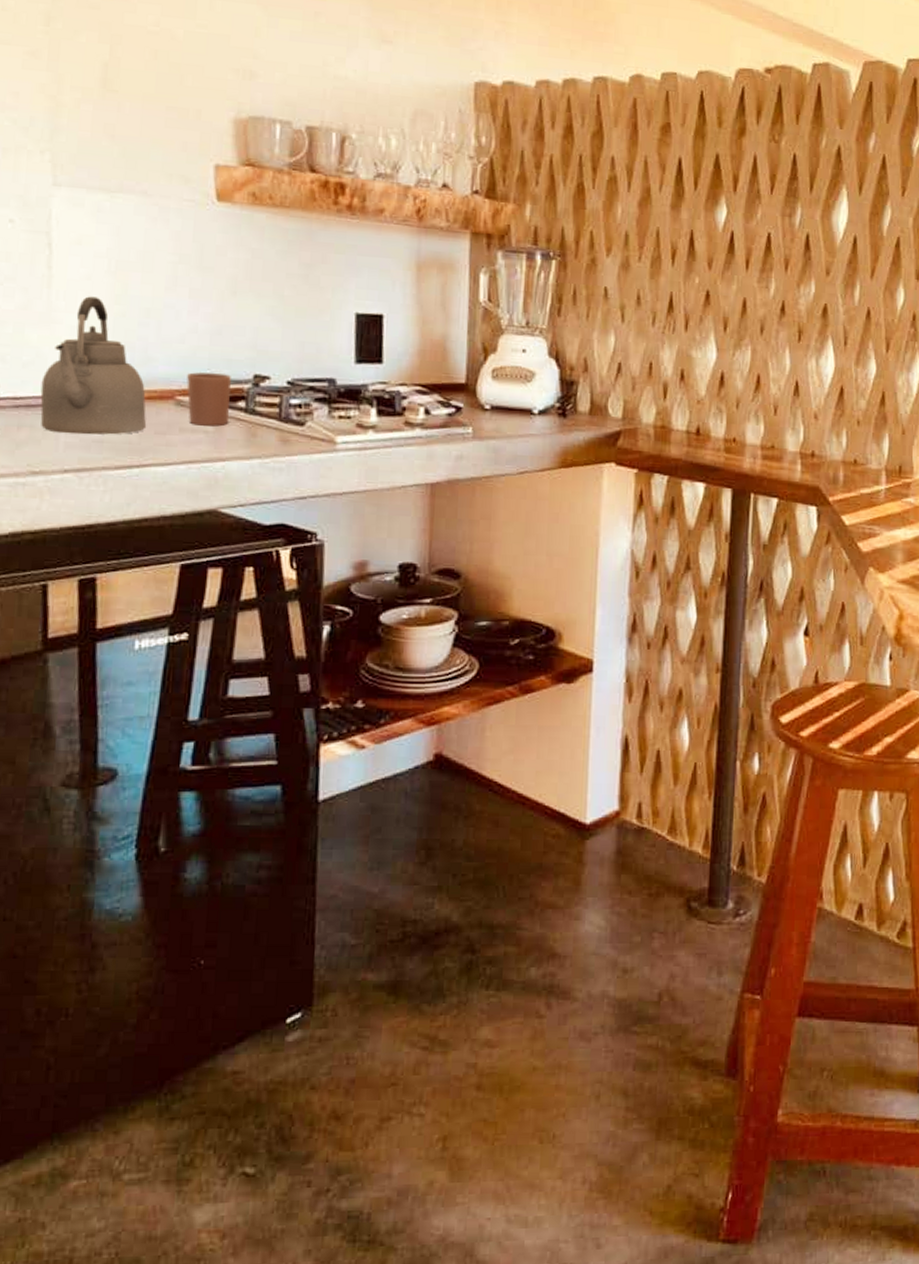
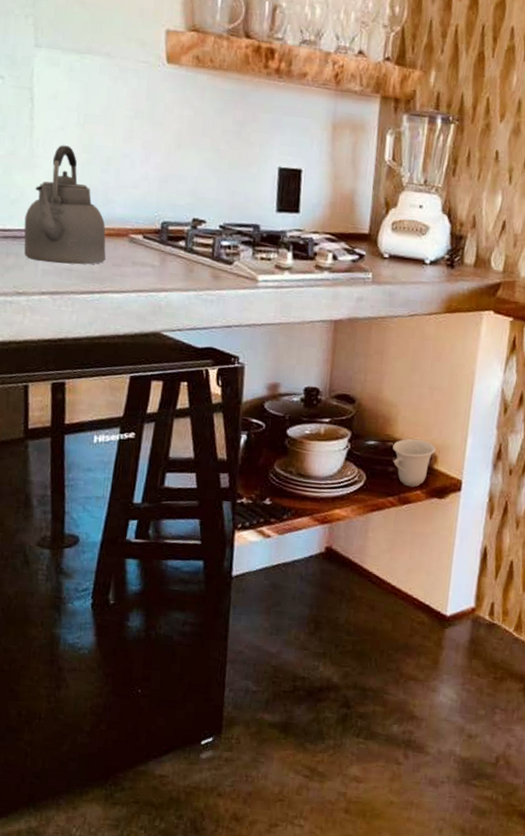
mug: present [186,372,231,427] -> none [138,214,174,262]
cup: none [508,615,560,673] -> present [392,438,436,488]

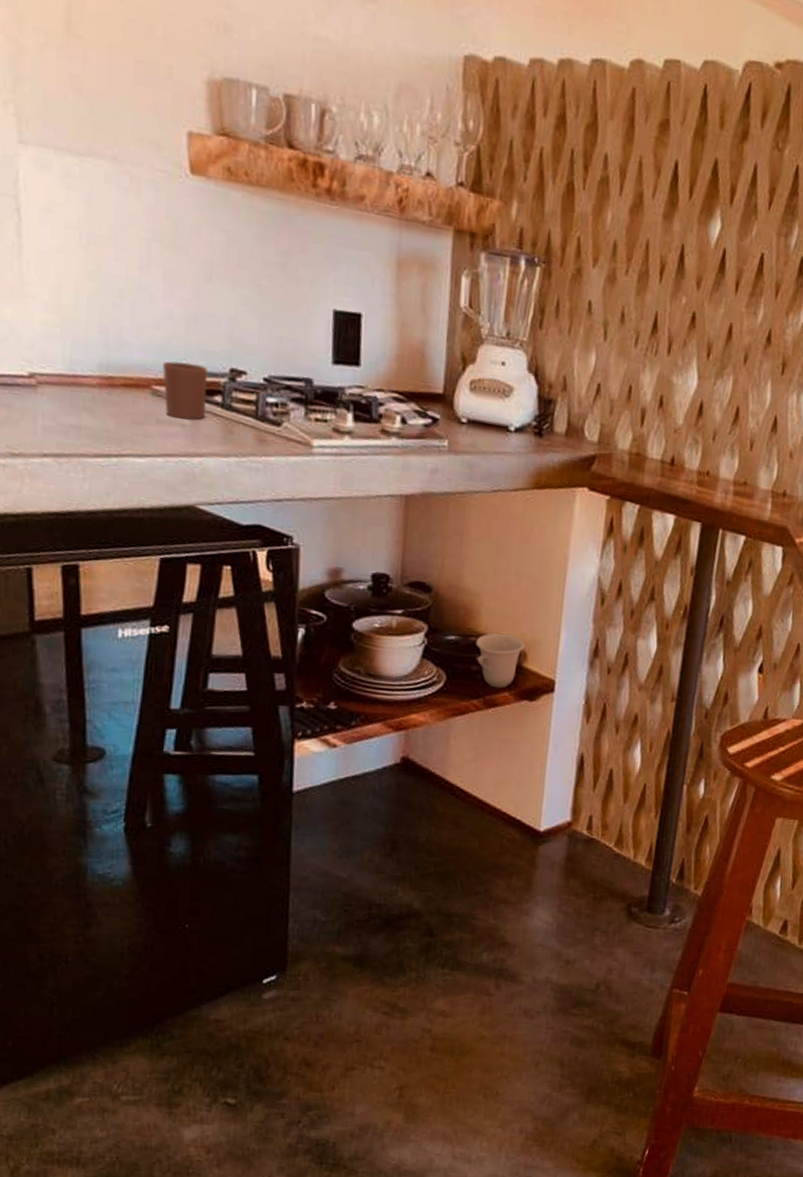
kettle: present [24,145,106,265] -> none [16,270,124,422]
mug: none [138,214,174,262] -> present [163,361,207,421]

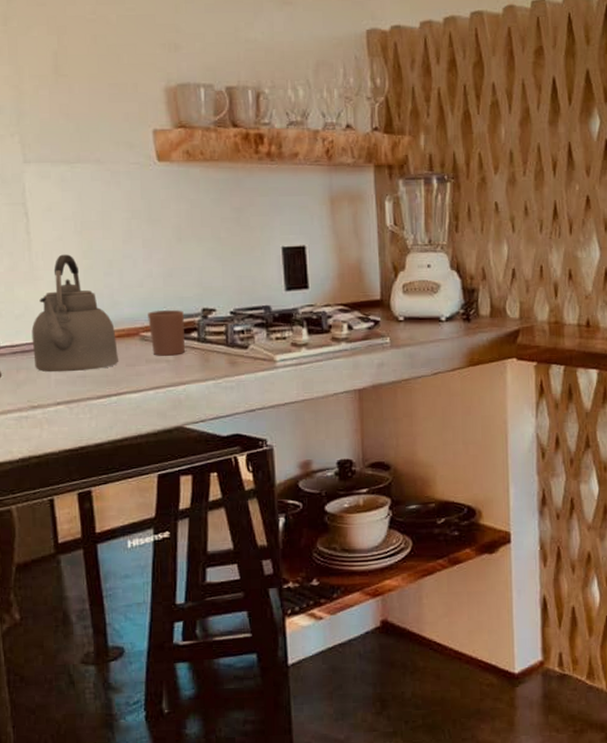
kettle: none [16,270,124,422] -> present [31,254,119,372]
cup: present [476,633,525,689] -> none [435,496,479,546]

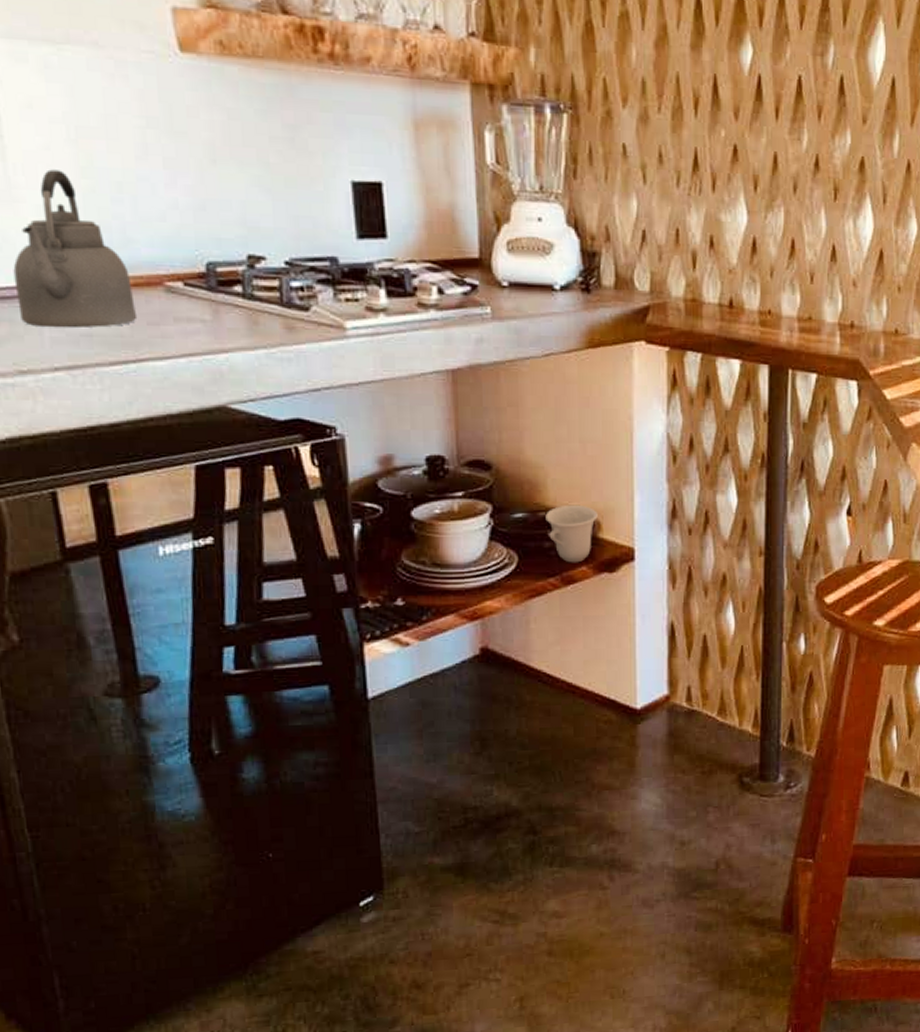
mug: present [148,310,185,356] -> none [174,254,226,315]
cup: none [435,496,479,546] -> present [545,504,598,563]

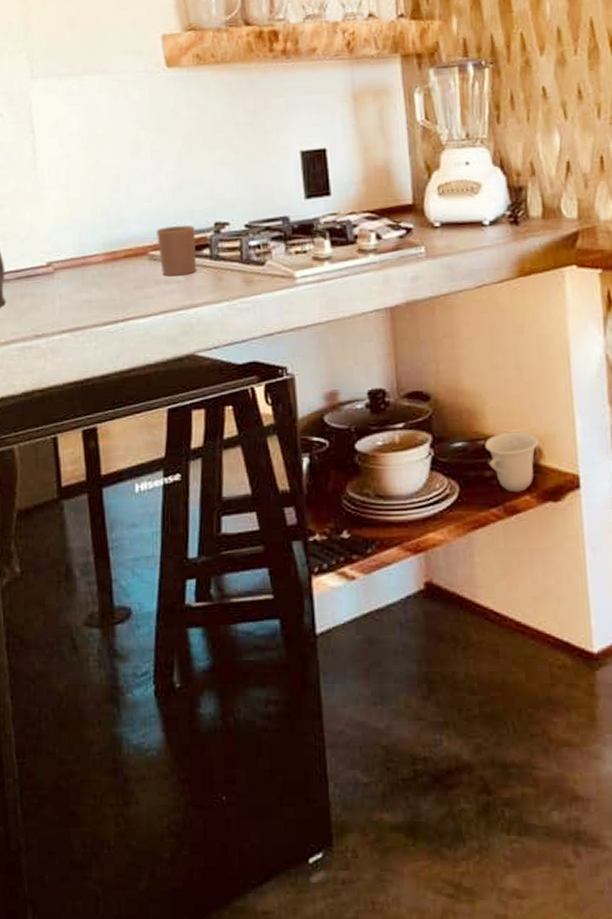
kettle: present [13,169,138,329] -> none [36,171,127,298]
mug: none [174,254,226,315] -> present [157,225,196,277]

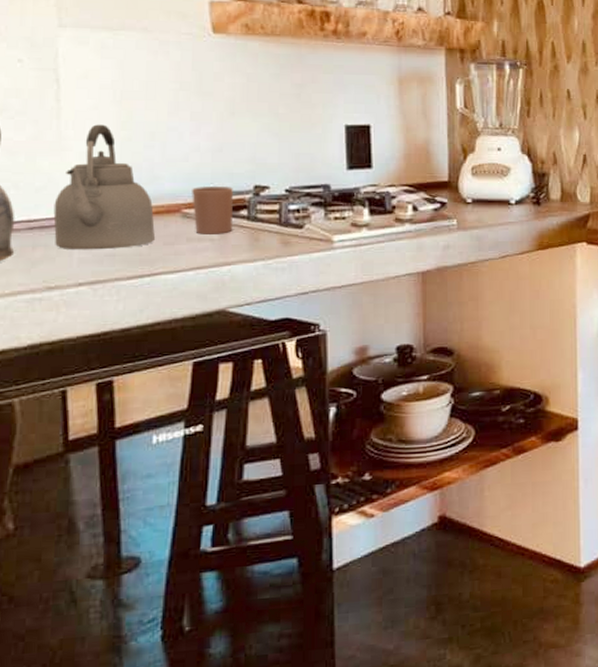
kettle: none [36,171,127,298] -> present [53,124,156,250]
cup: present [485,431,539,493] -> none [500,382,546,435]

